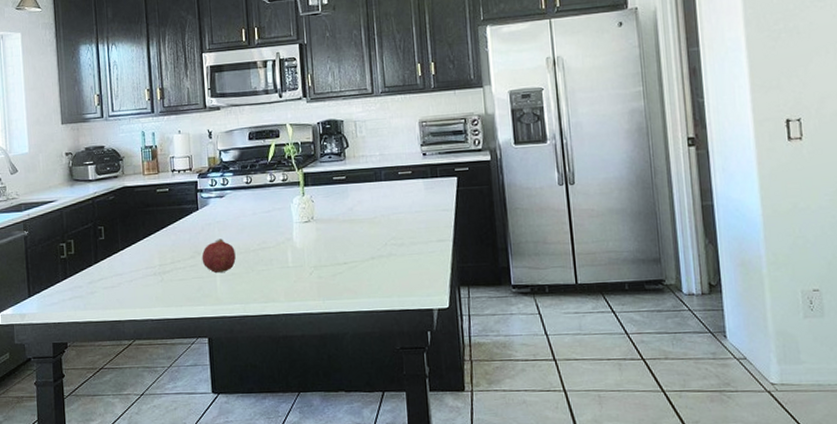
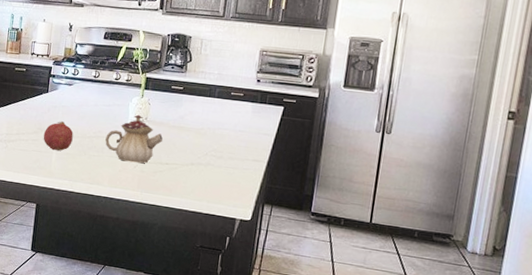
teapot: none [272,215,335,270] -> present [105,114,163,163]

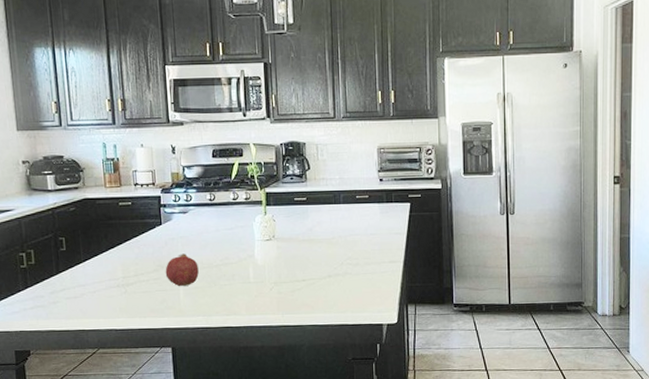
teapot: present [105,114,163,163] -> none [234,233,295,285]

